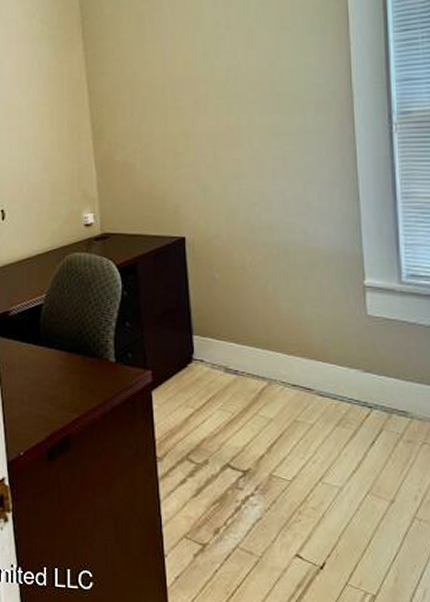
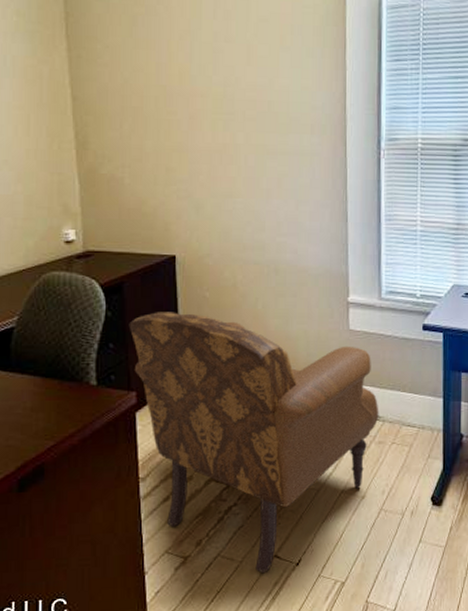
armchair: none [143,292,406,573] -> present [129,312,379,574]

